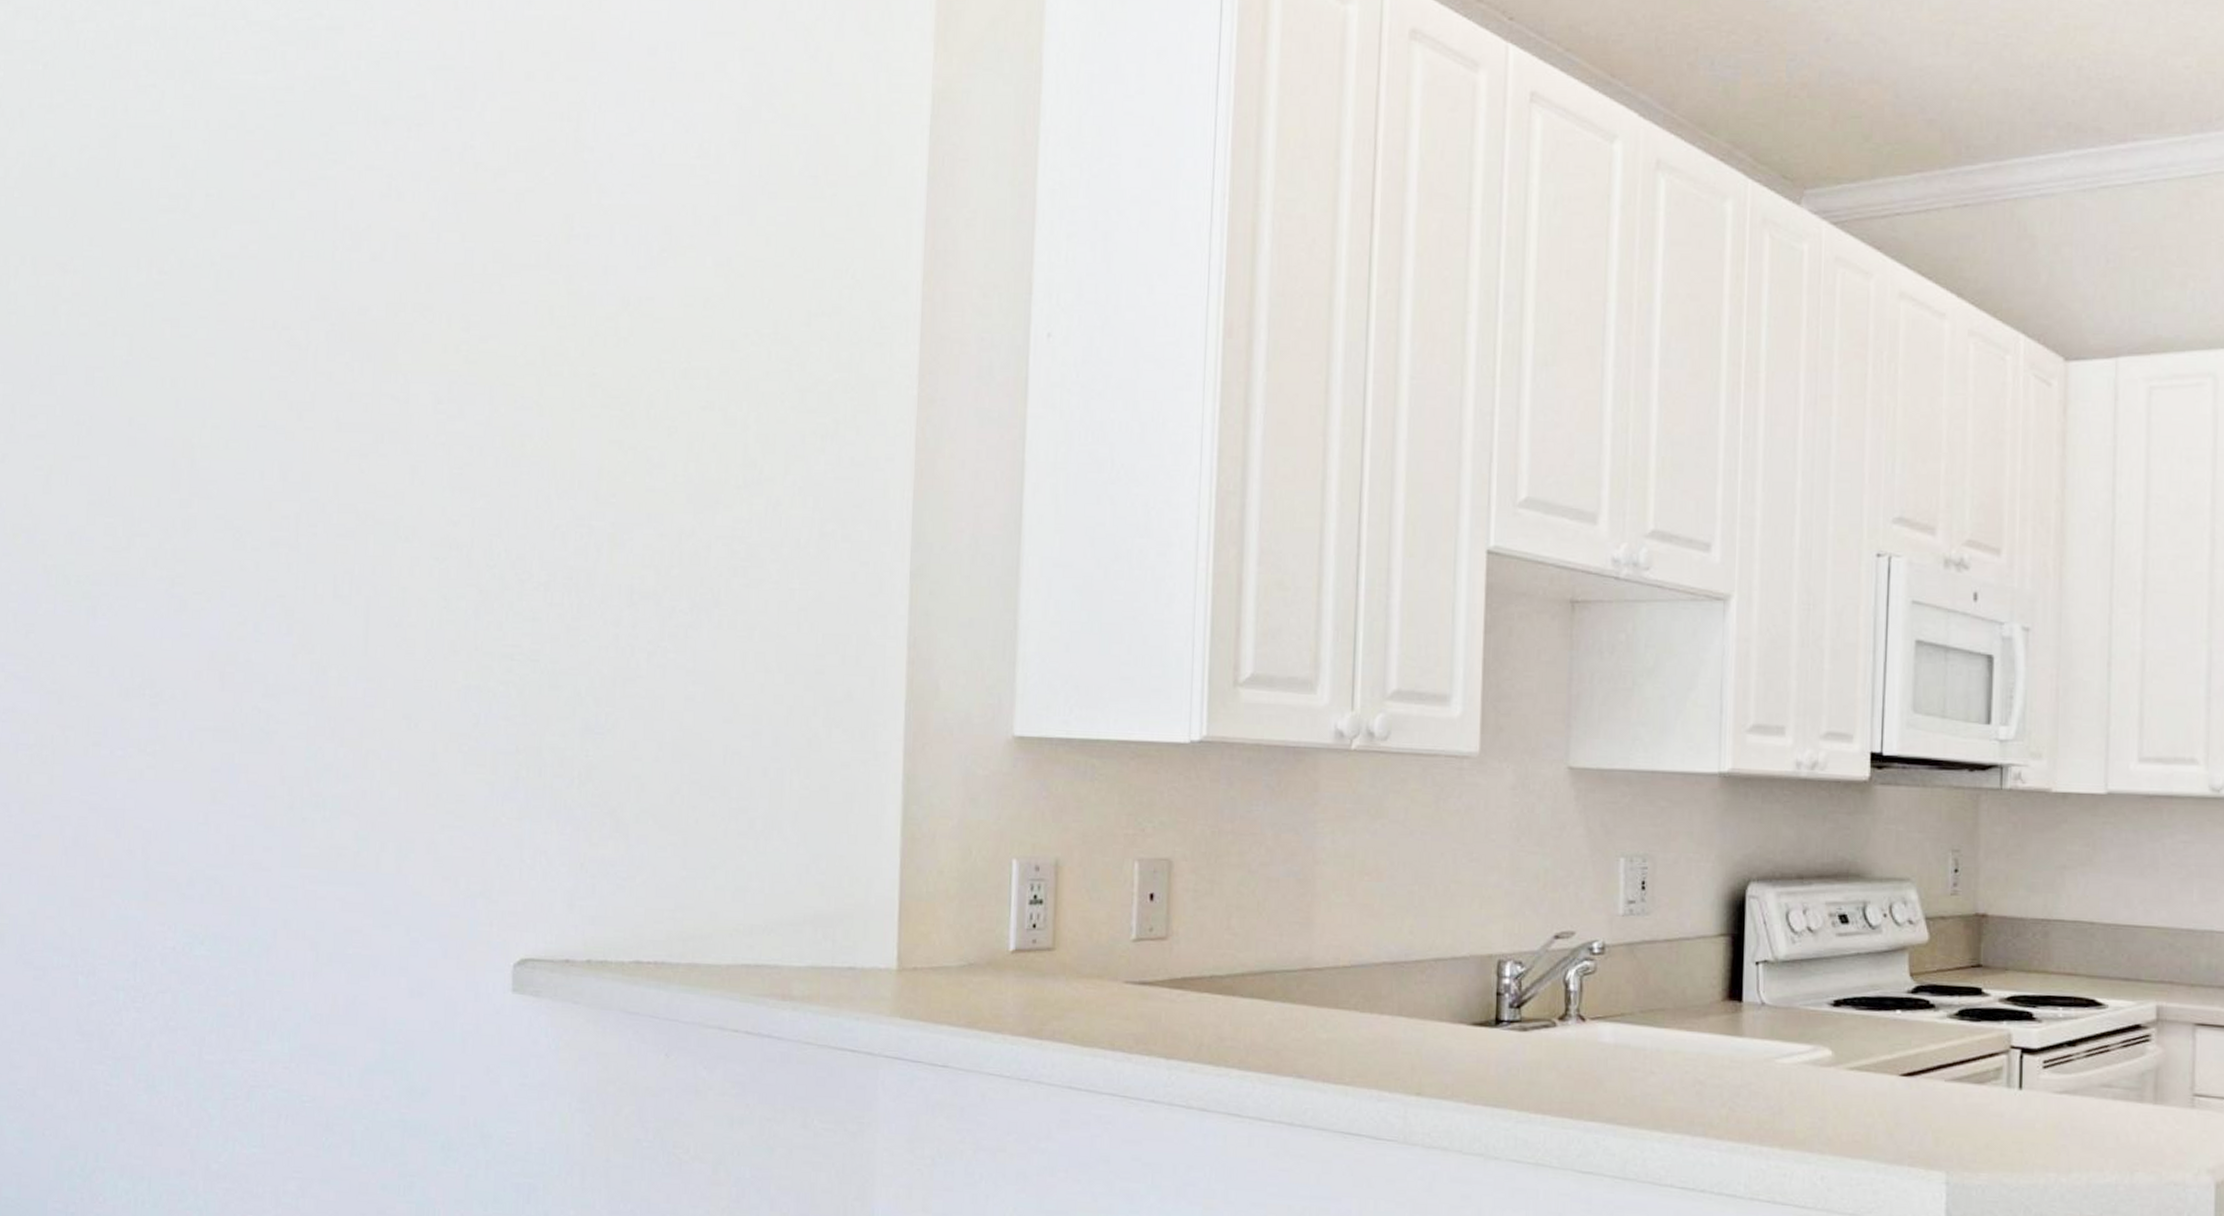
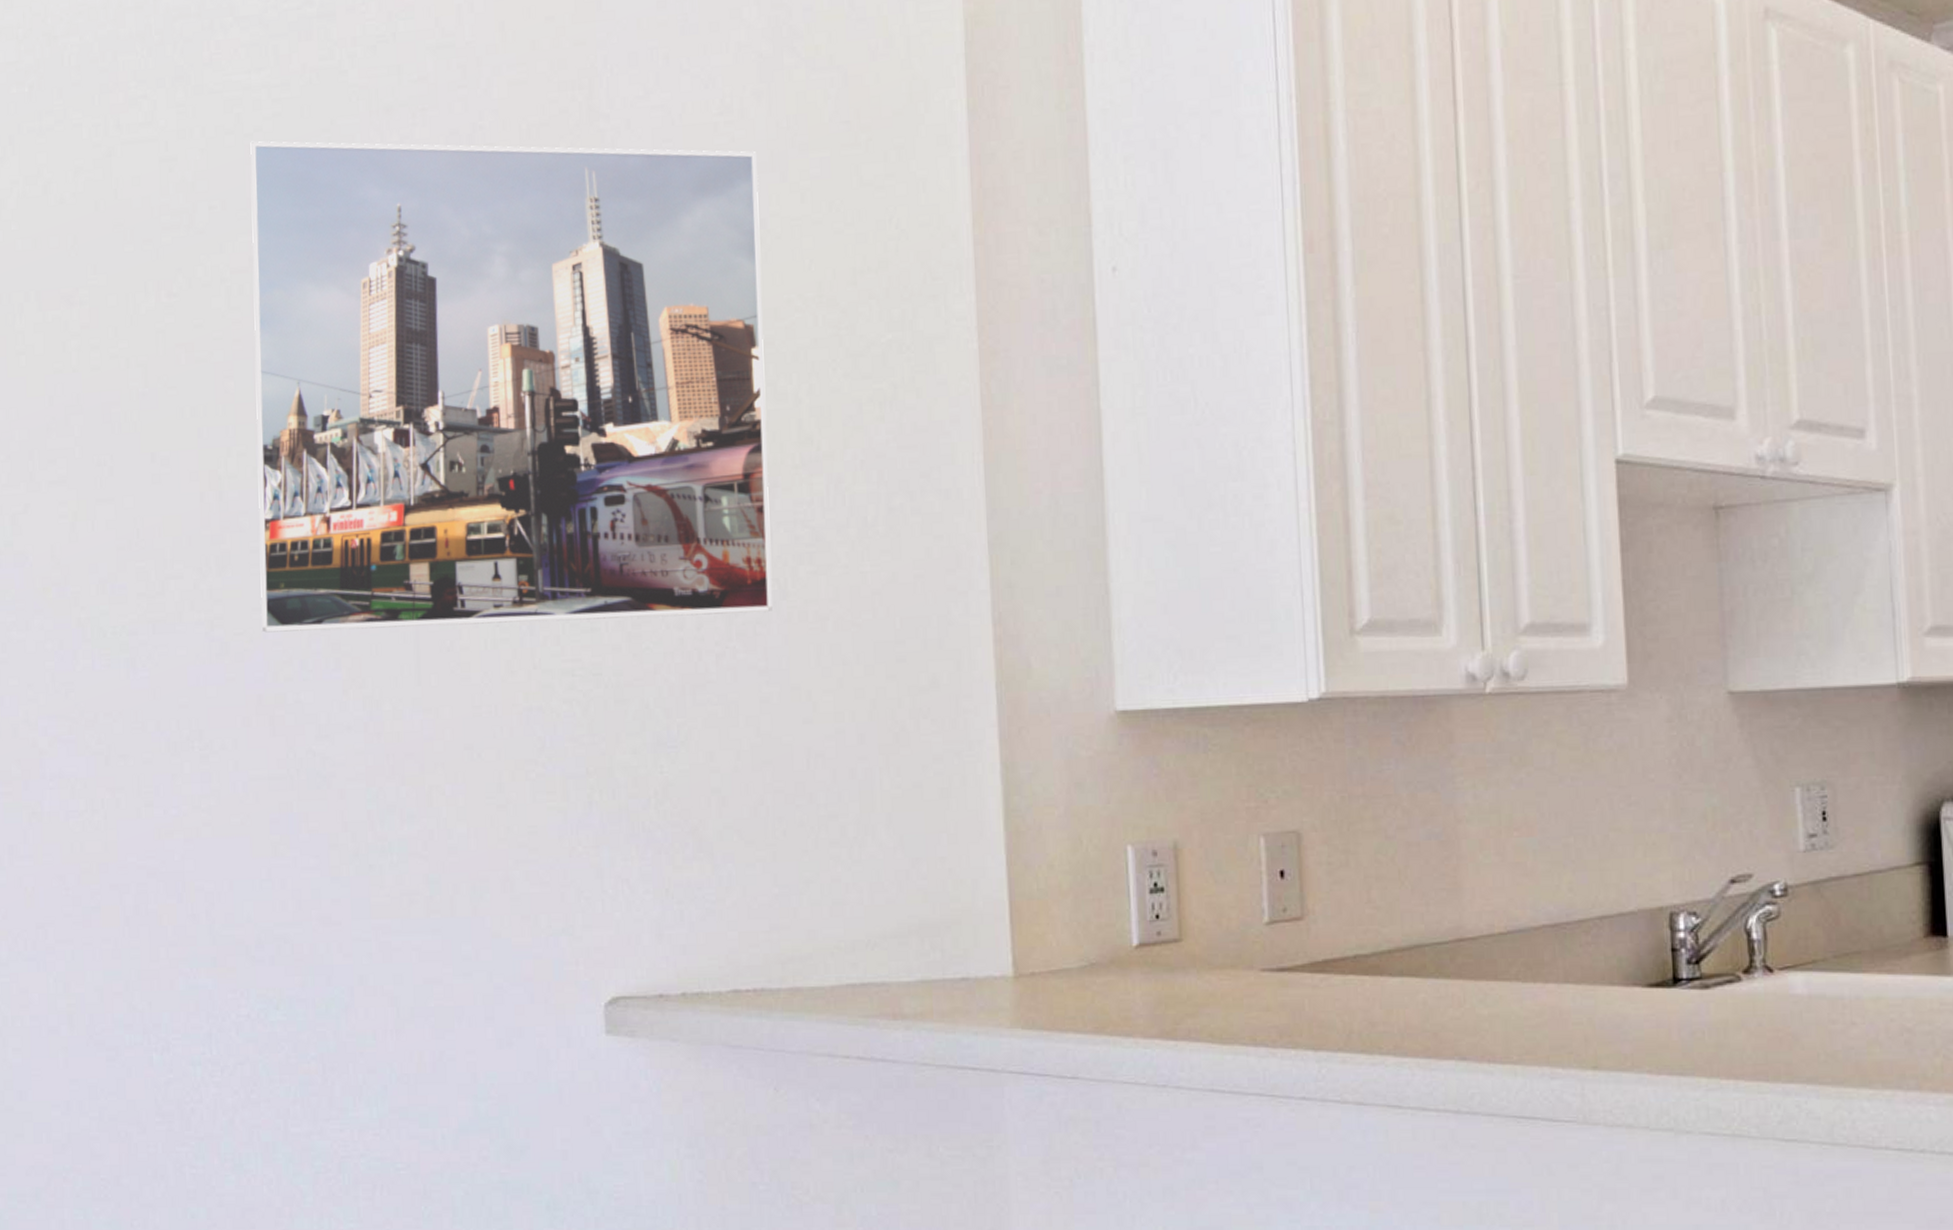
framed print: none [221,137,728,617] -> present [250,141,772,633]

